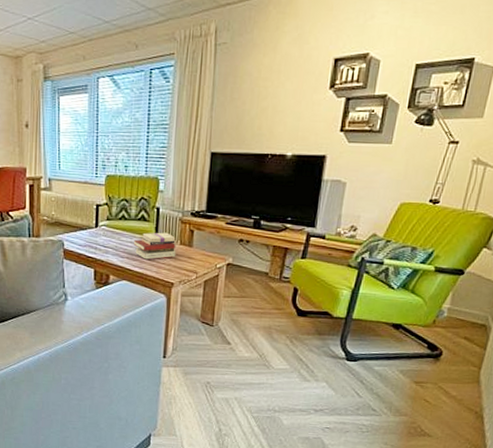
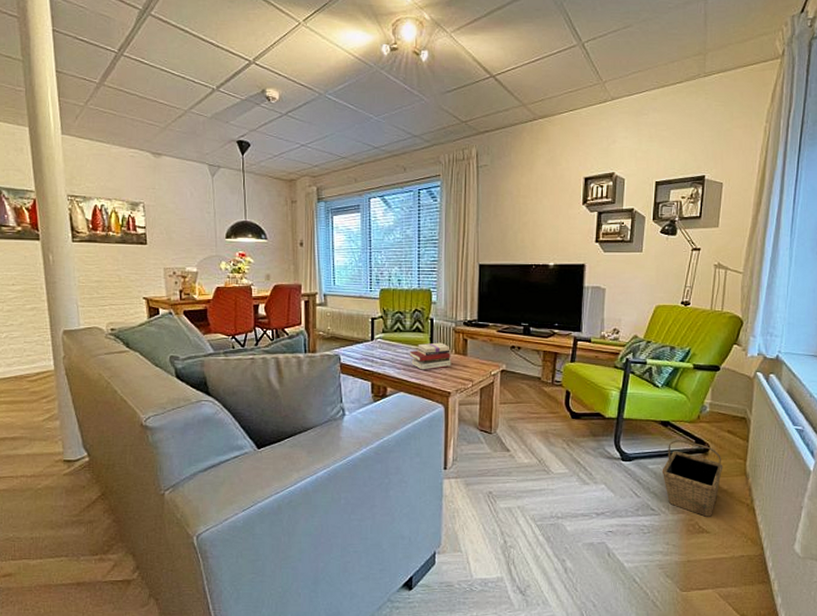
basket: none [387,343,455,421] -> present [662,440,723,517]

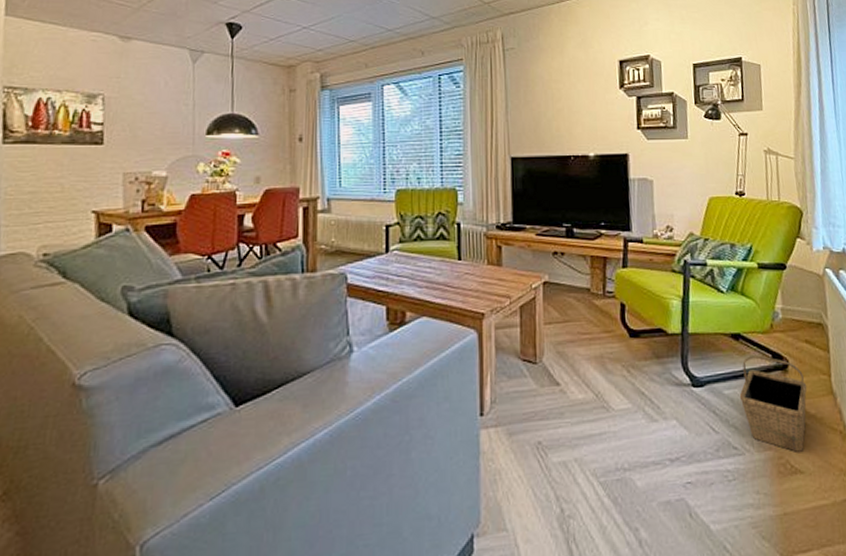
books: present [409,342,452,370] -> none [432,251,484,287]

